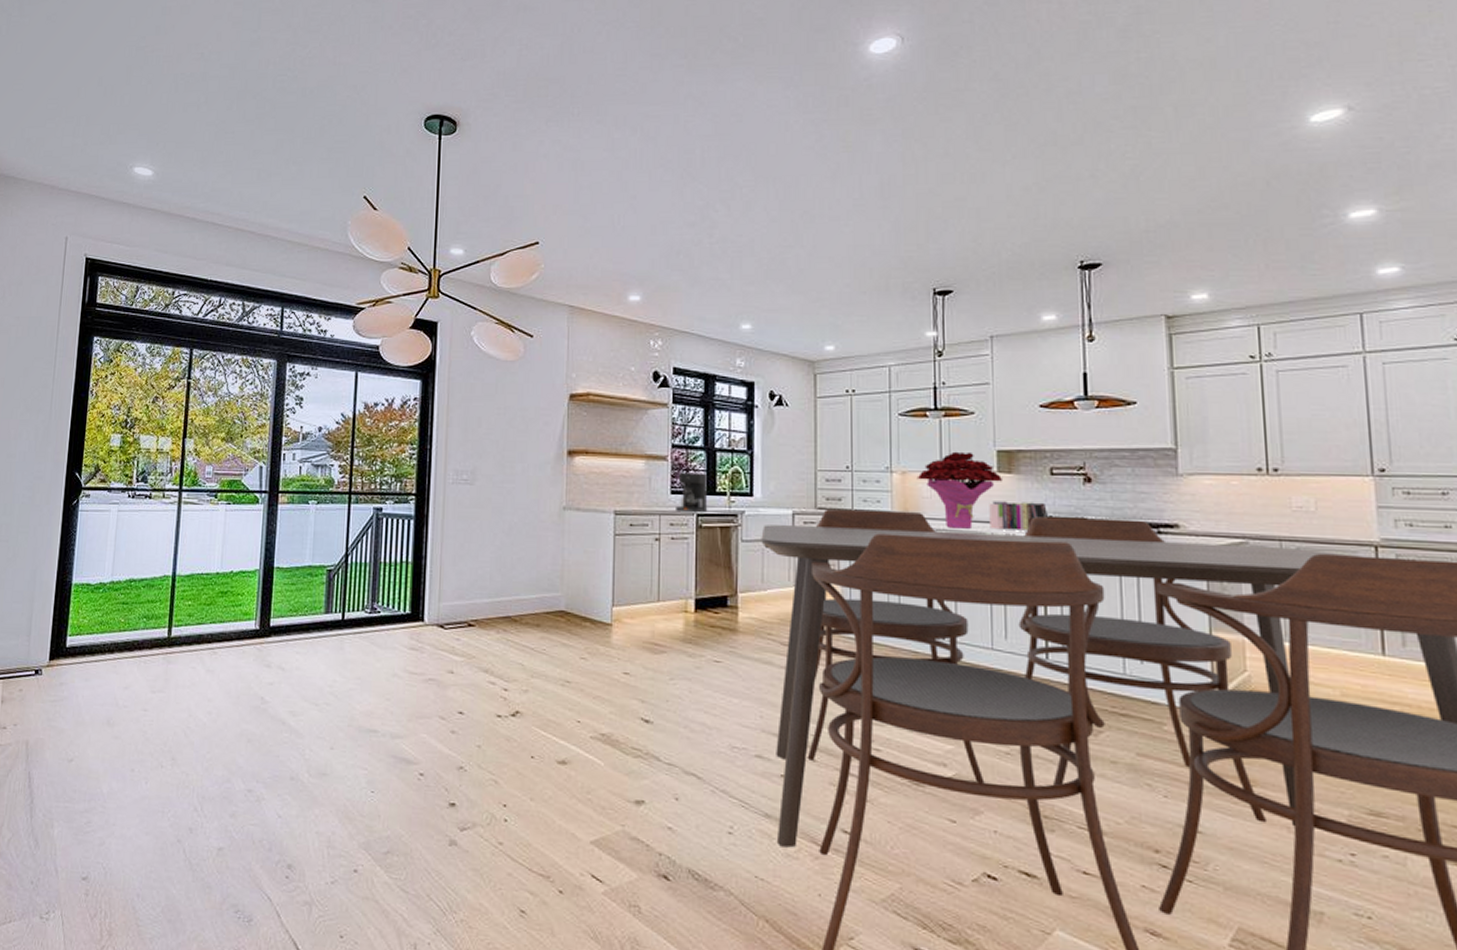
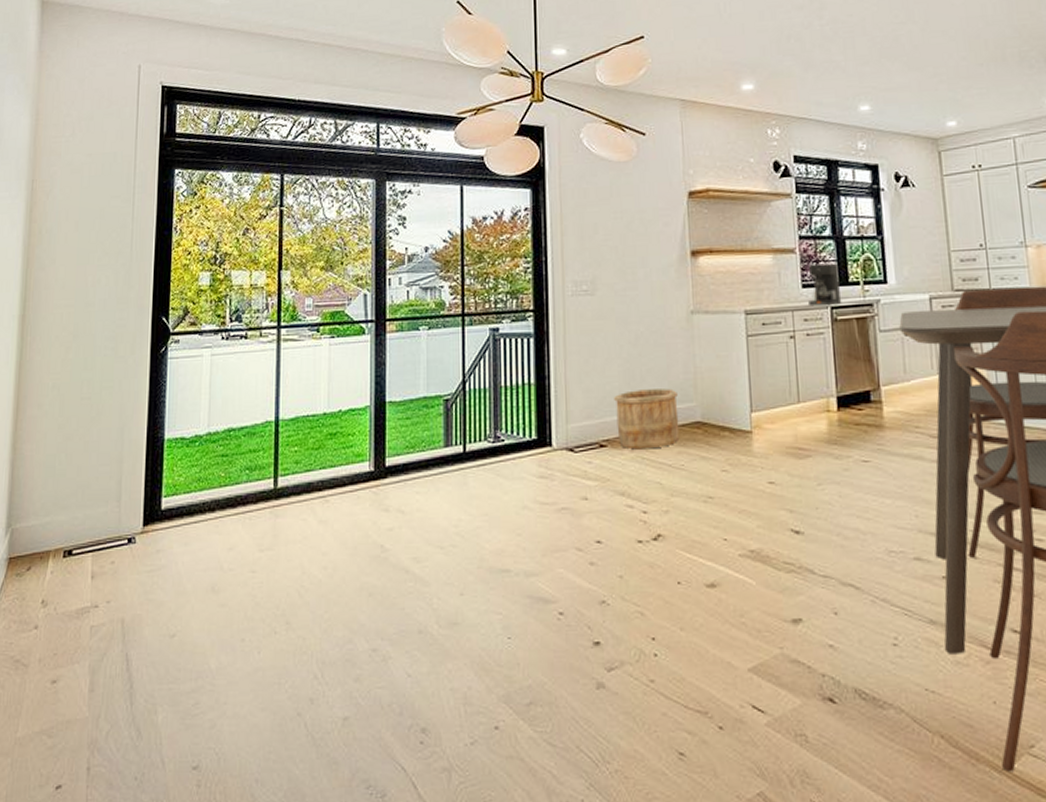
wooden bucket: none [485,576,545,632] -> present [614,388,680,450]

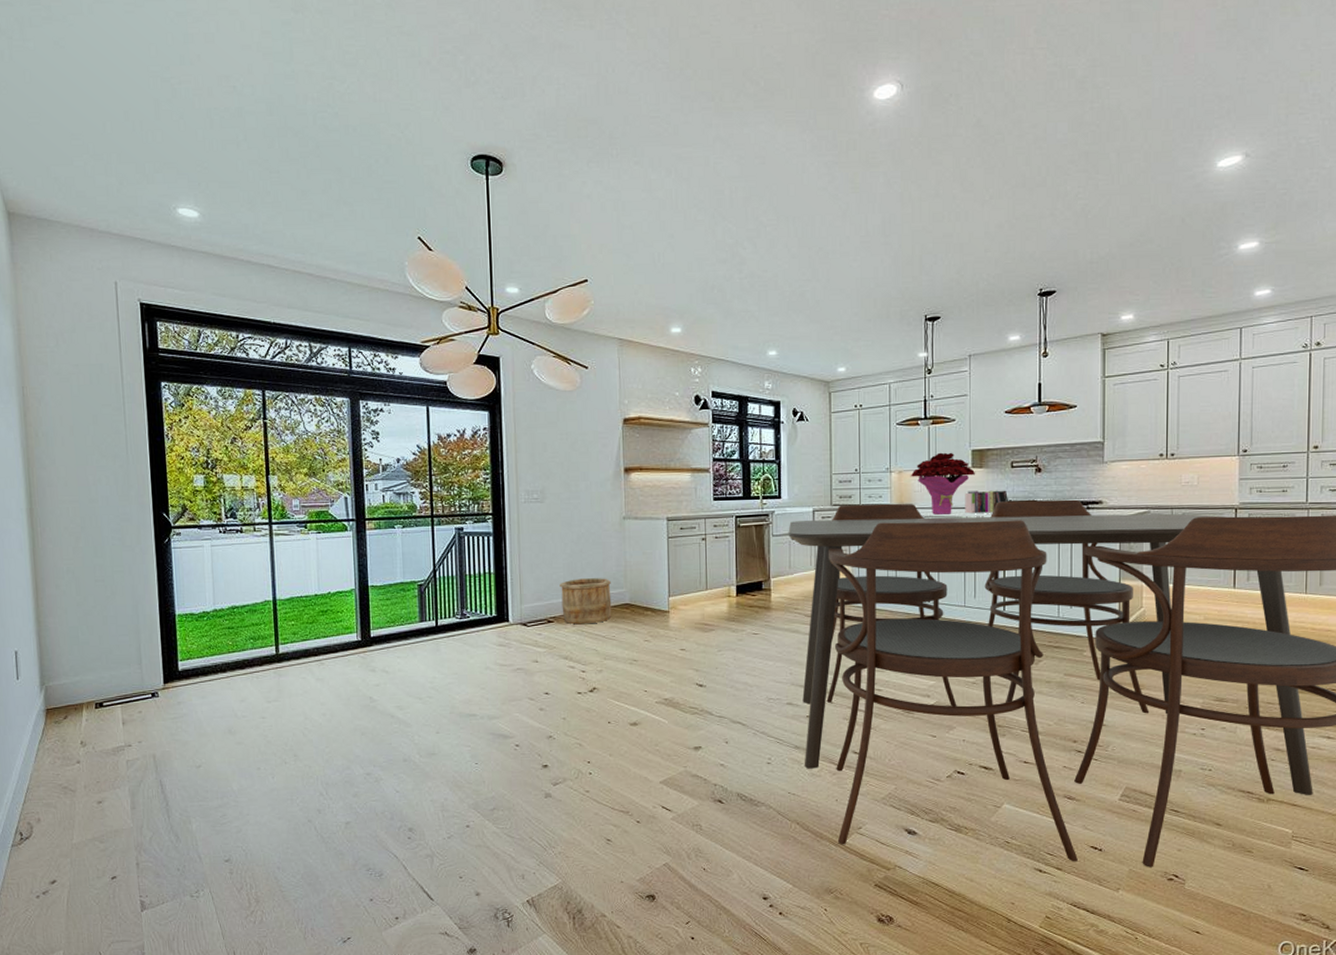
coffee maker: present [807,263,842,307] -> none [717,481,745,516]

